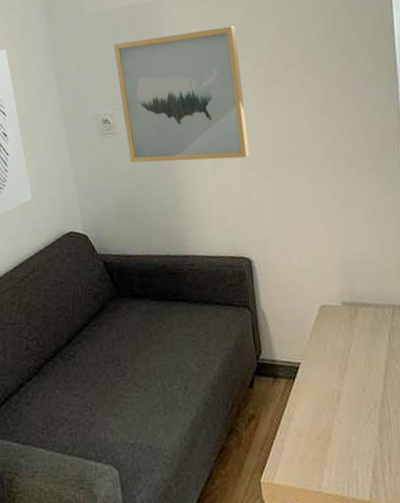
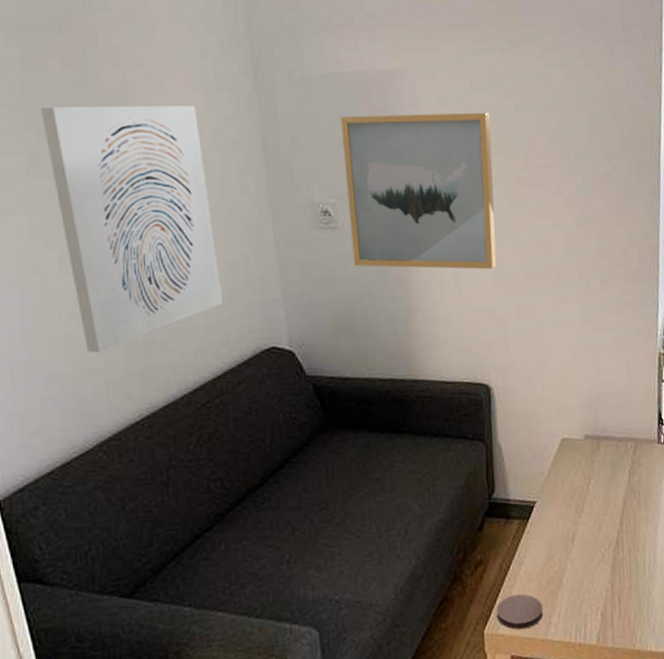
coaster: none [271,447,315,481] -> present [497,594,543,630]

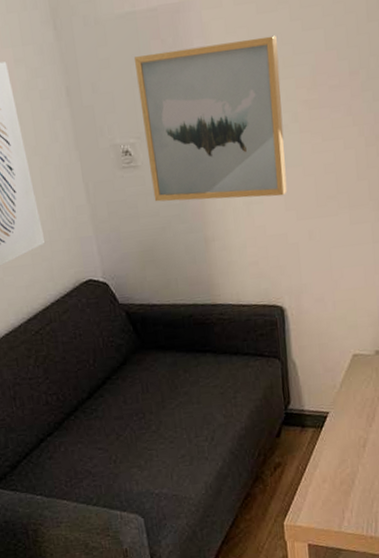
coaster: present [497,594,543,630] -> none [295,492,337,523]

